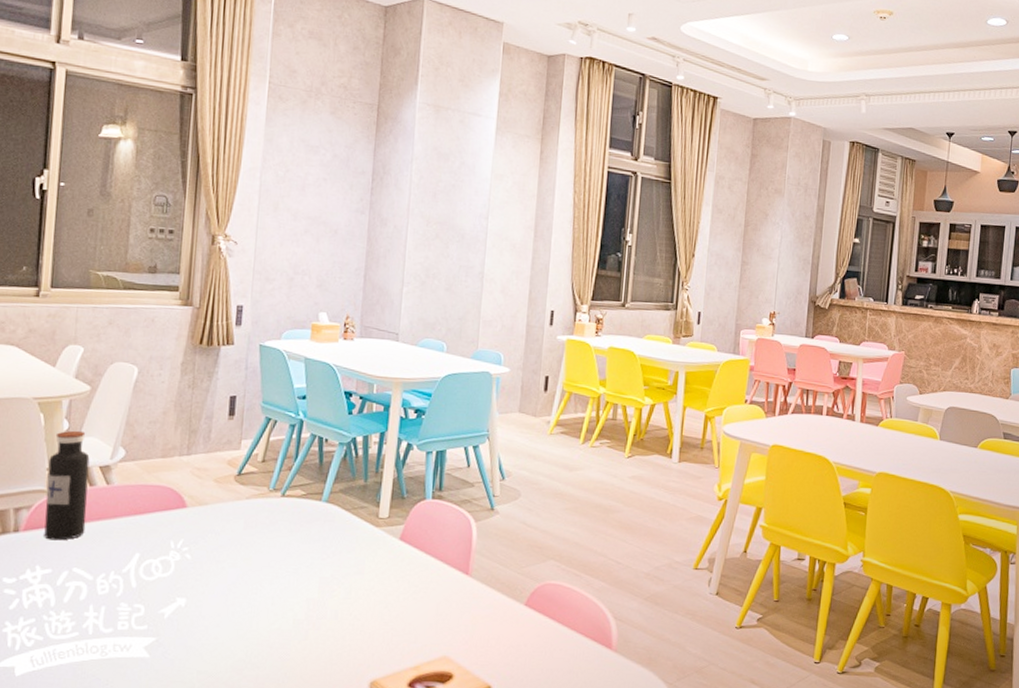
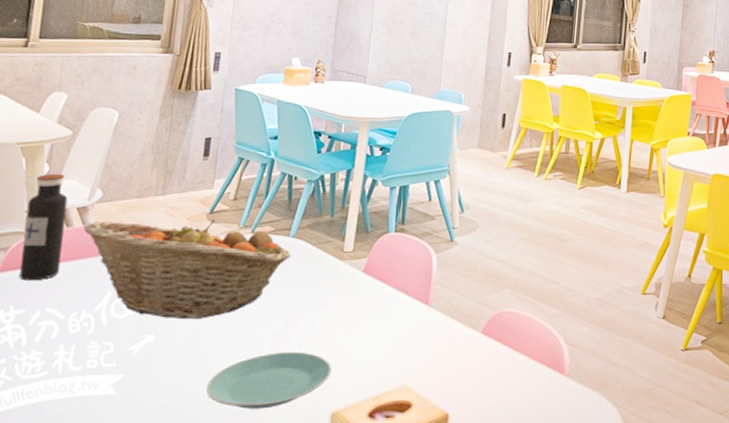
fruit basket: none [107,480,324,583] -> present [83,219,291,319]
plate: none [241,618,369,676] -> present [206,351,332,409]

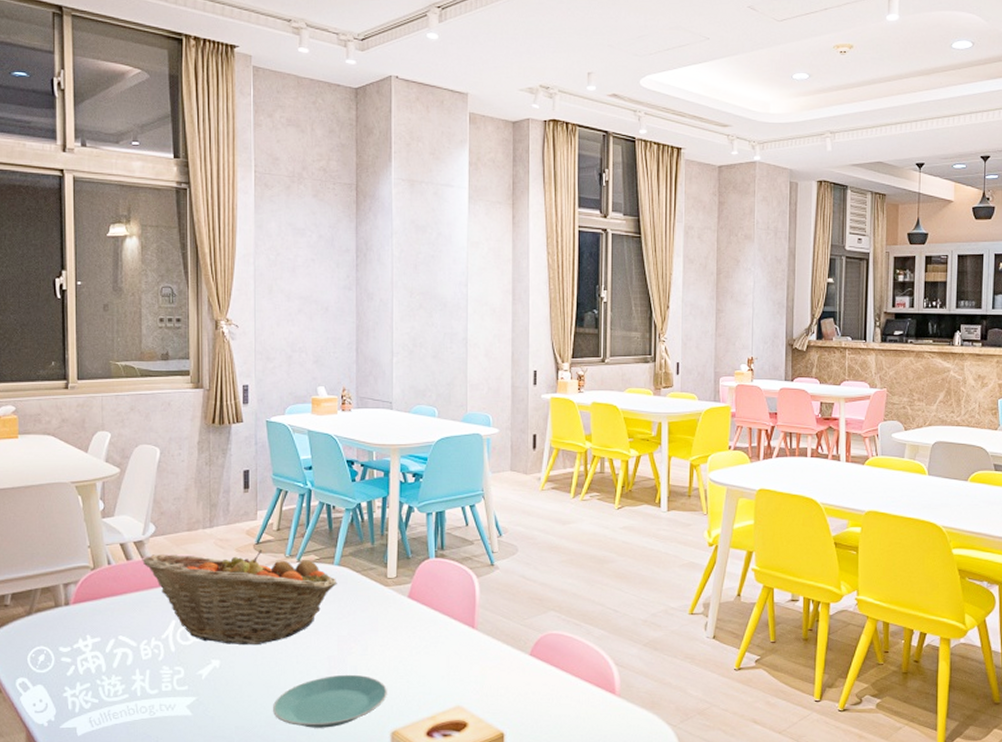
water bottle: present [19,173,68,281] -> none [89,510,126,611]

